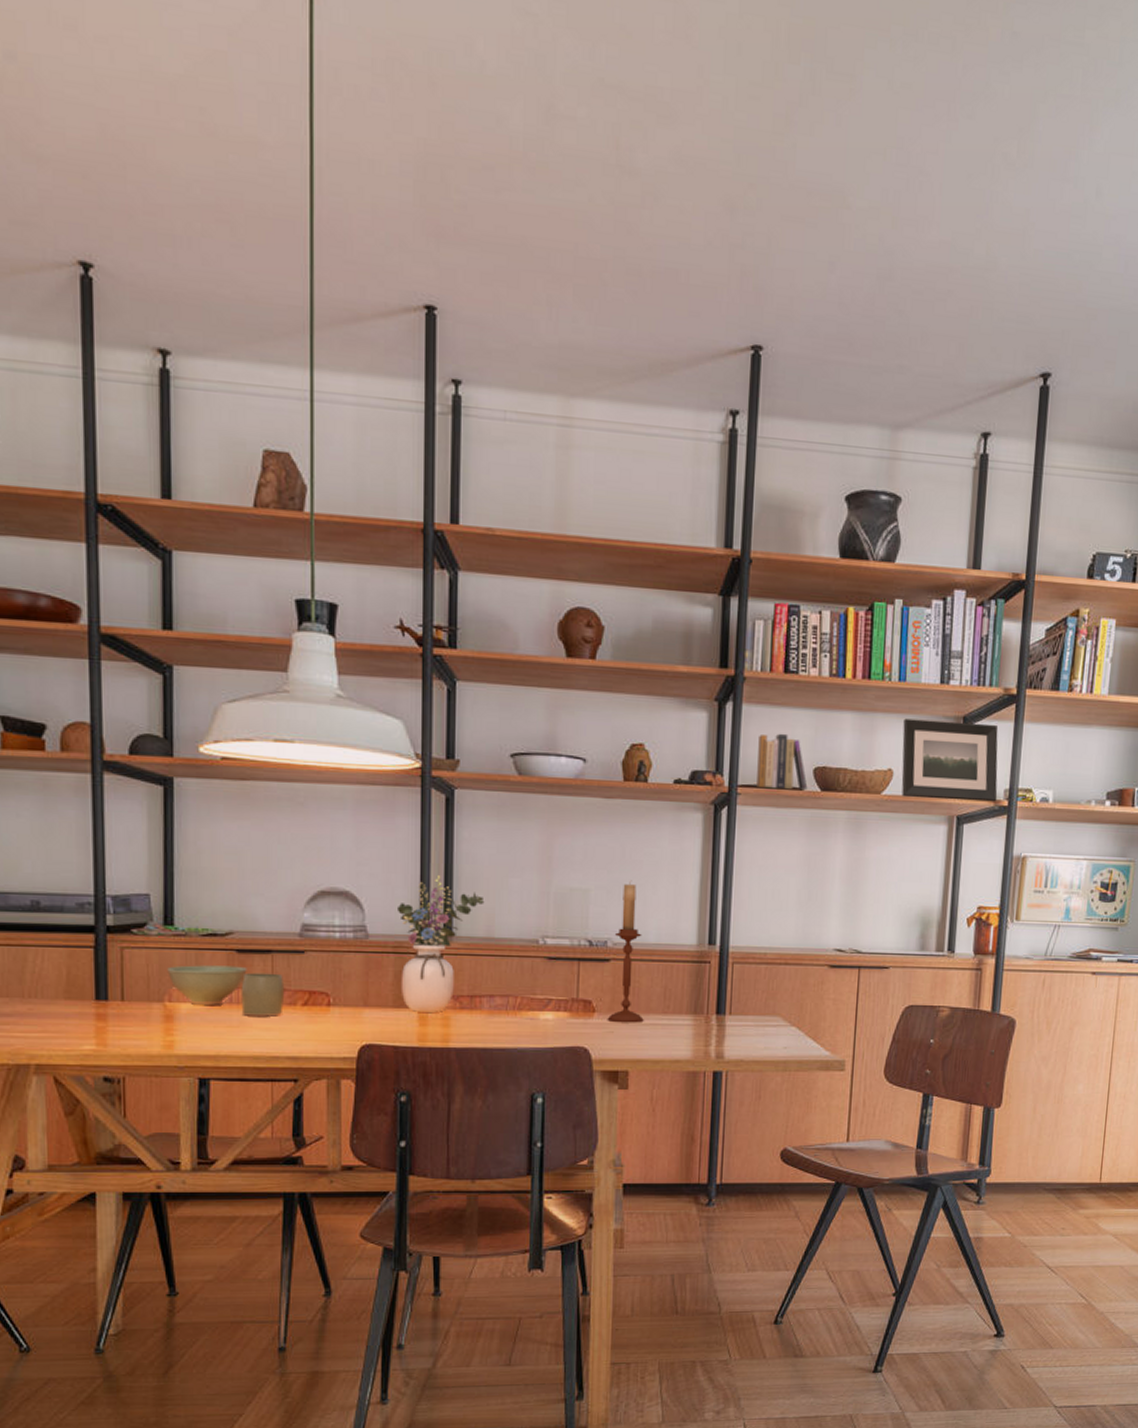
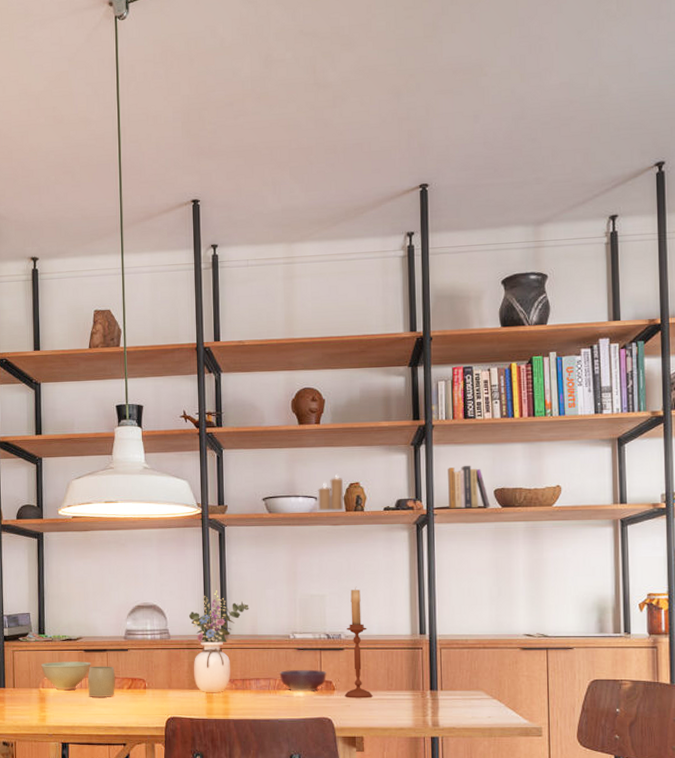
bowl: none [522,985,585,1015] -> present [279,669,327,693]
candle: none [587,730,623,779] -> present [318,475,344,511]
picture frame: present [901,718,999,802] -> none [566,441,656,507]

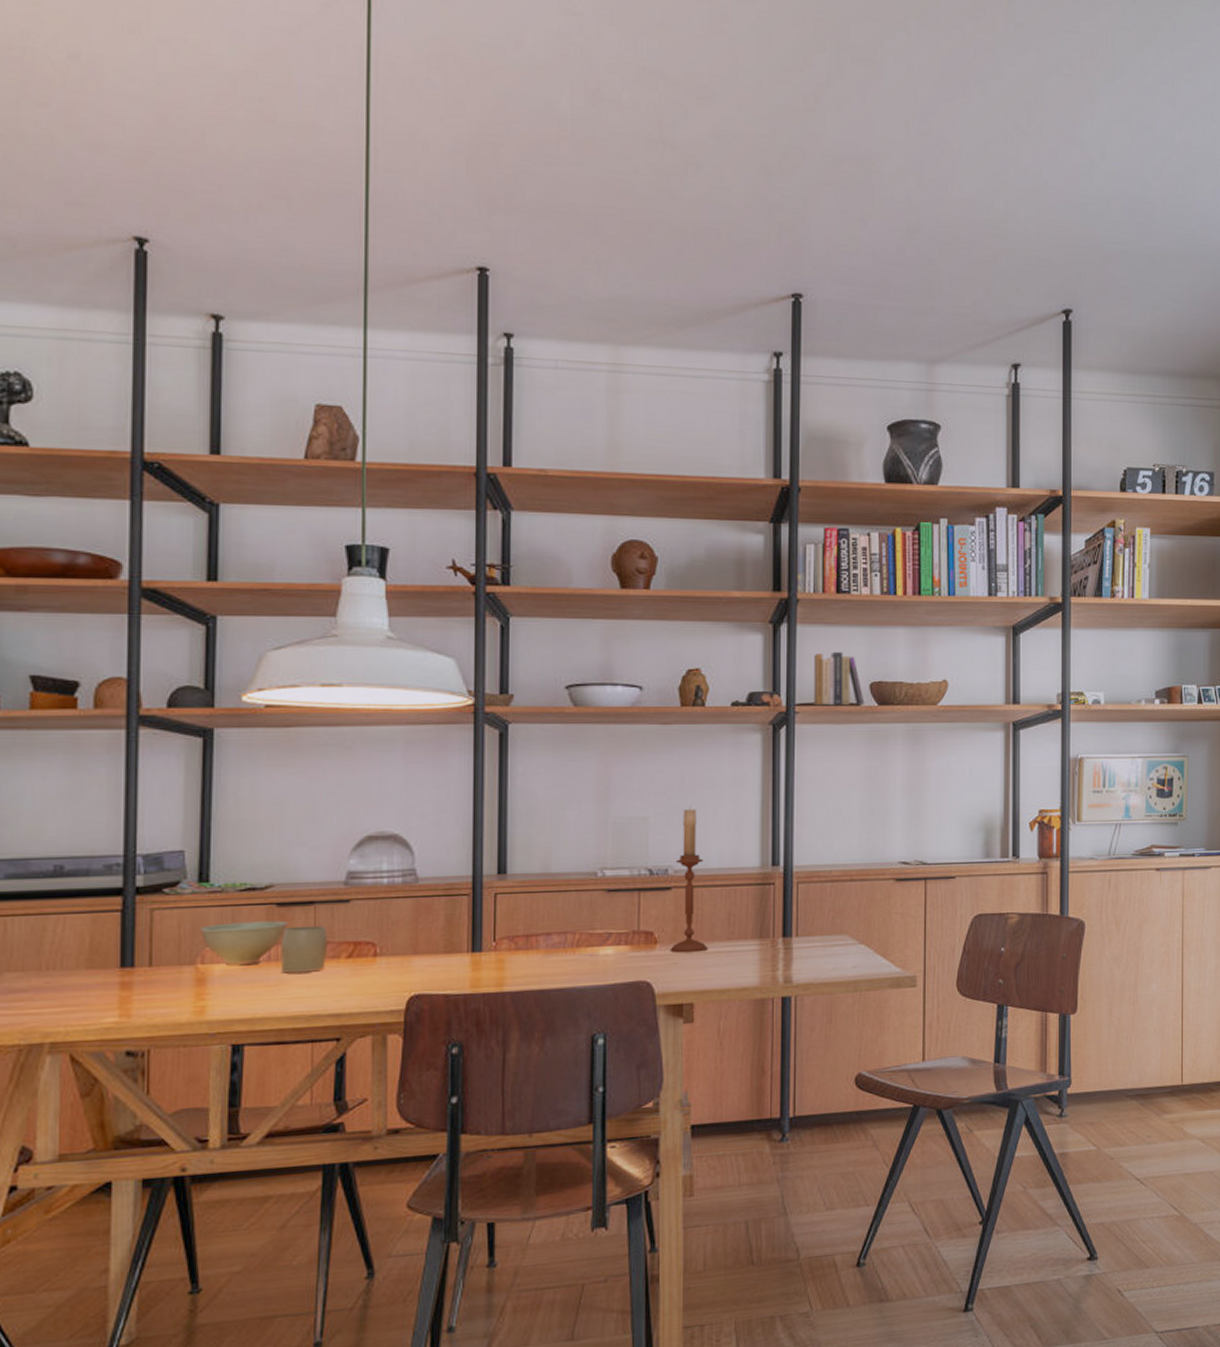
bouquet: present [188,590,249,693] -> none [448,812,540,958]
bowl: present [279,669,327,693] -> none [580,916,646,949]
candle: present [318,475,344,511] -> none [643,657,679,705]

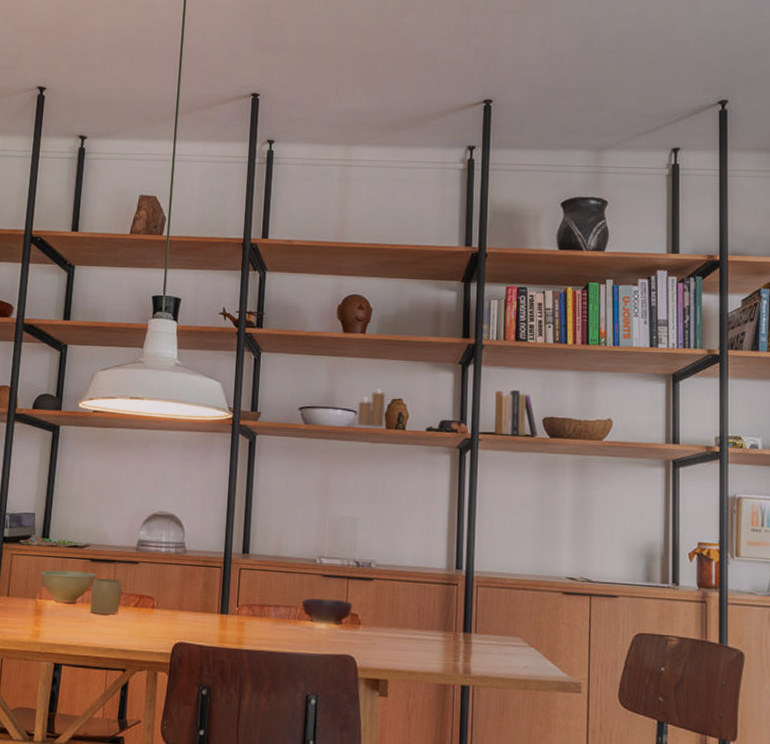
bowl: none [580,916,646,949] -> present [301,598,353,625]
candle: none [643,657,679,705] -> present [357,388,385,428]
candlestick: present [670,805,708,954] -> none [370,511,401,637]

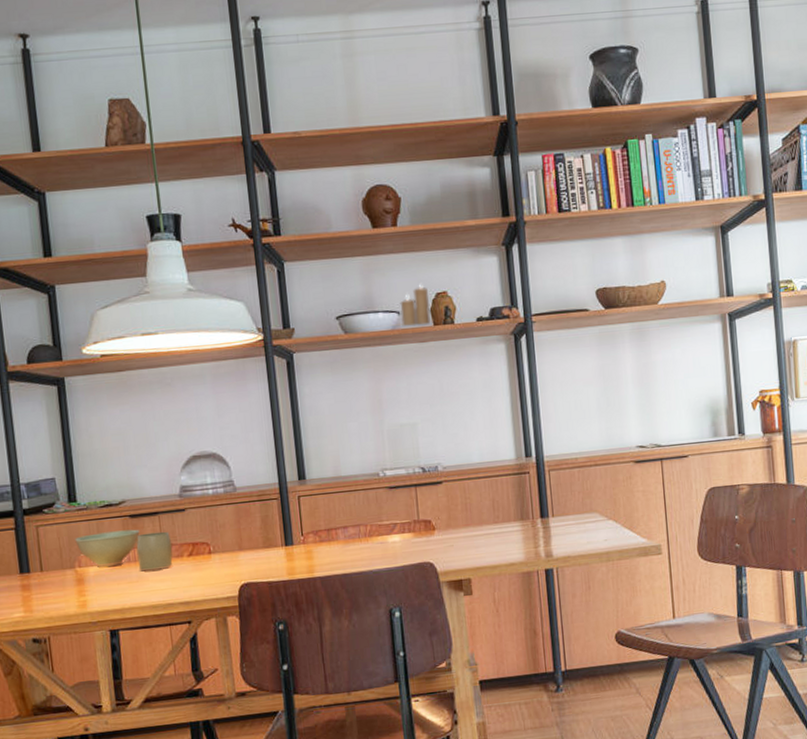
bowl: present [301,598,353,625] -> none [370,508,425,537]
books: present [495,389,538,437] -> none [544,264,593,315]

